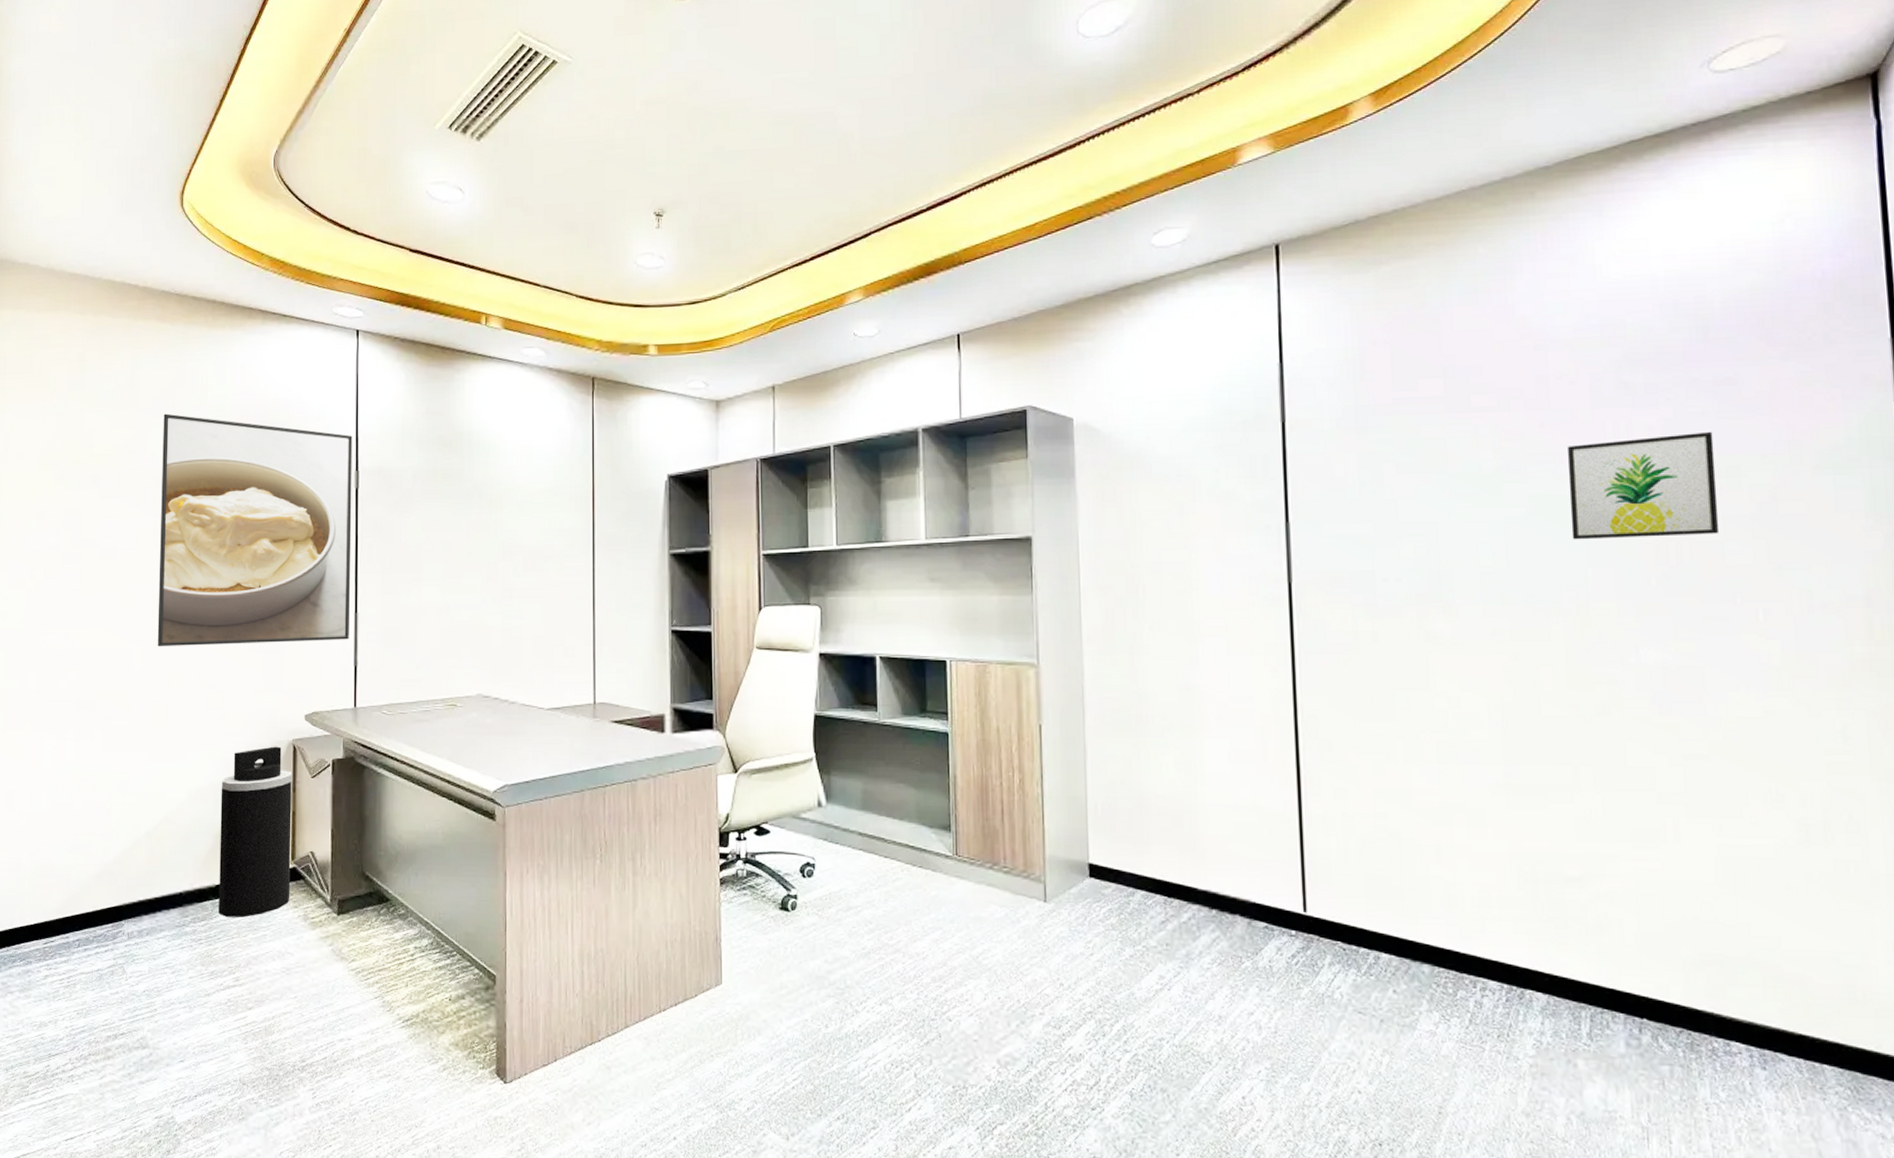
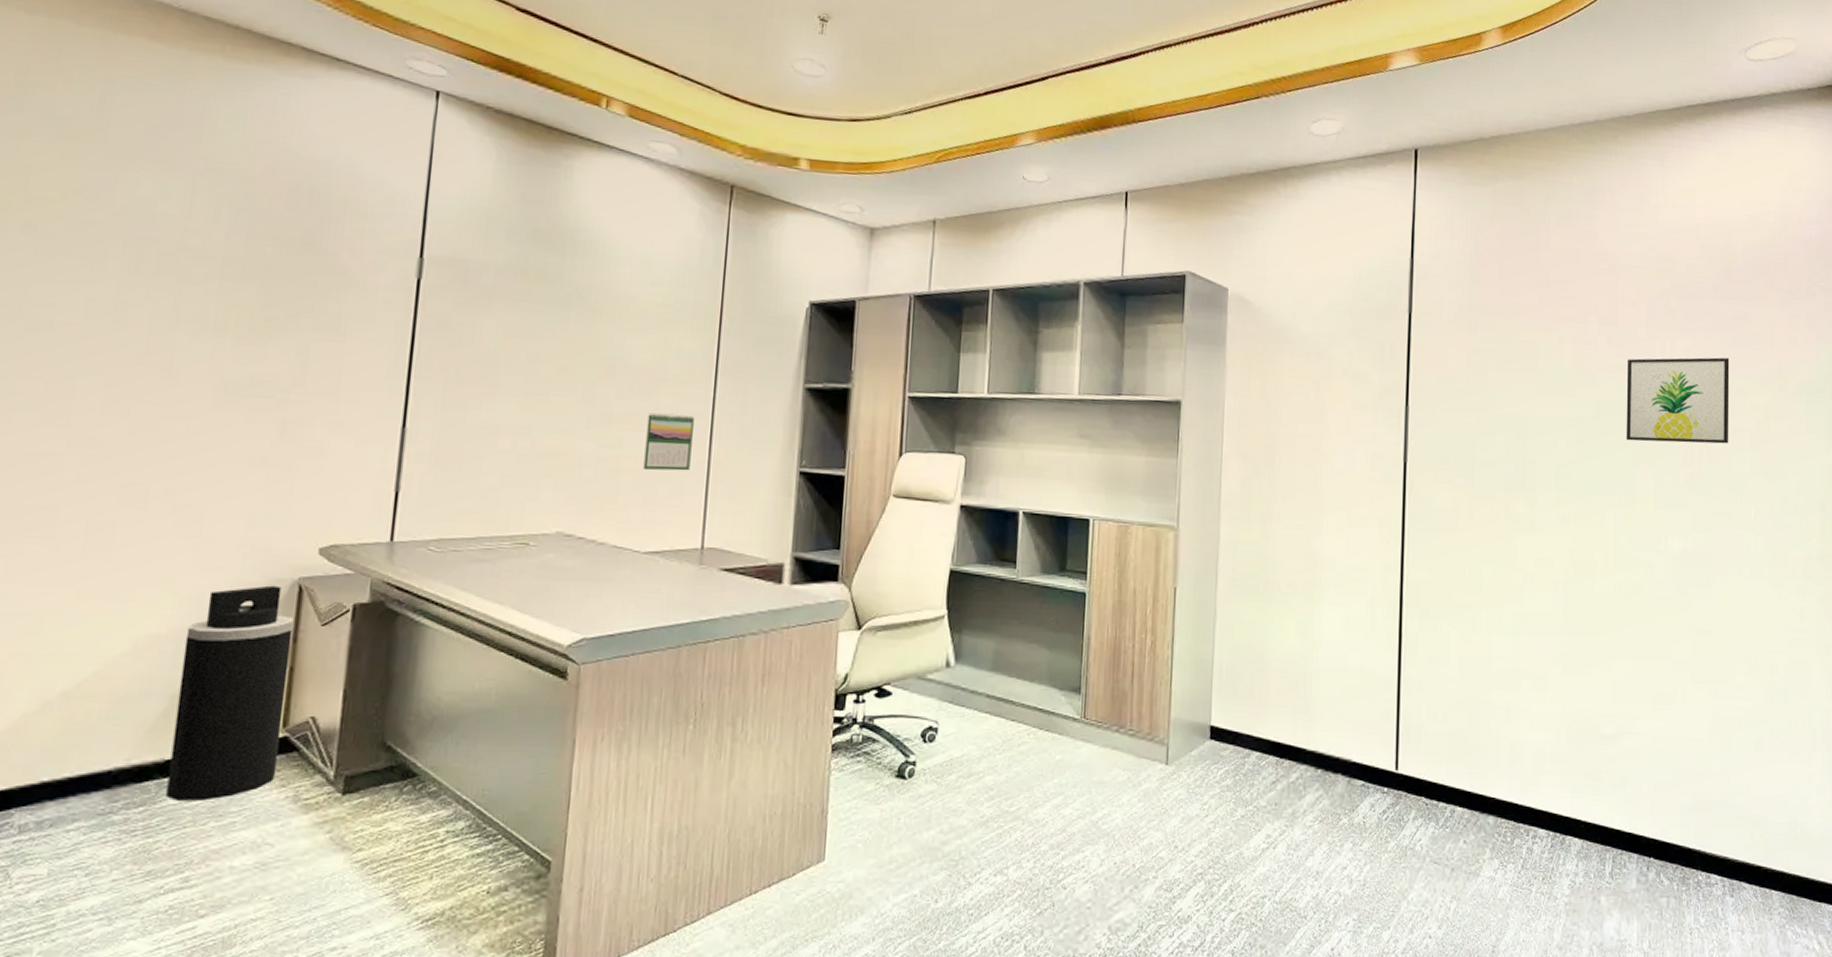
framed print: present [157,413,353,647] -> none [105,157,419,460]
calendar: none [541,586,578,636] -> present [643,413,694,471]

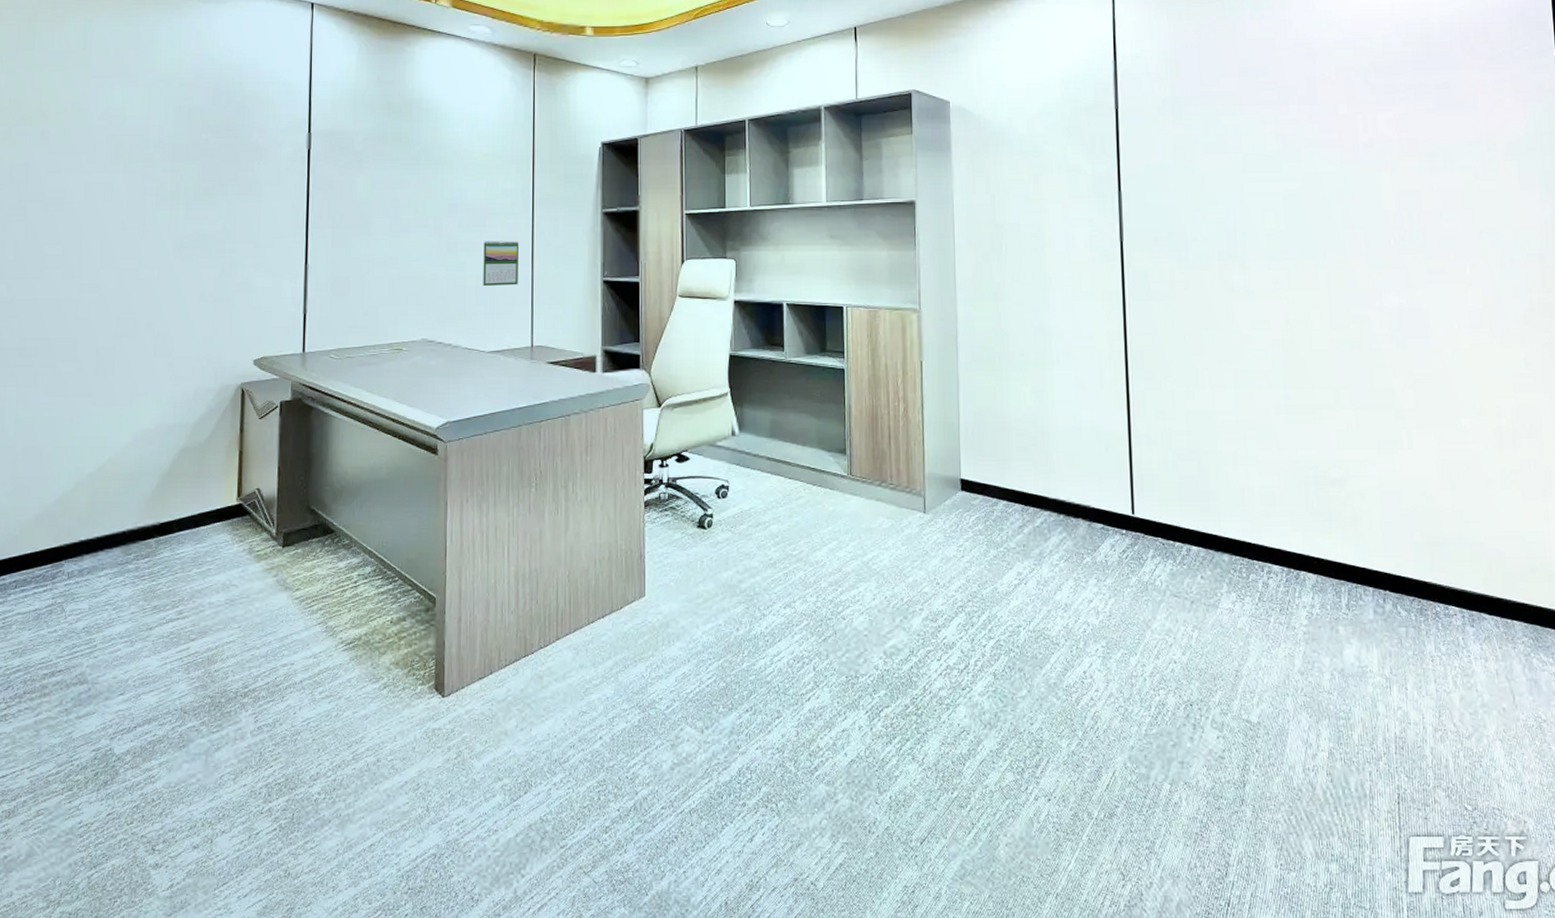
trash can: present [166,585,294,801] -> none [162,390,240,553]
wall art: present [1626,357,1730,444] -> none [1330,124,1439,208]

